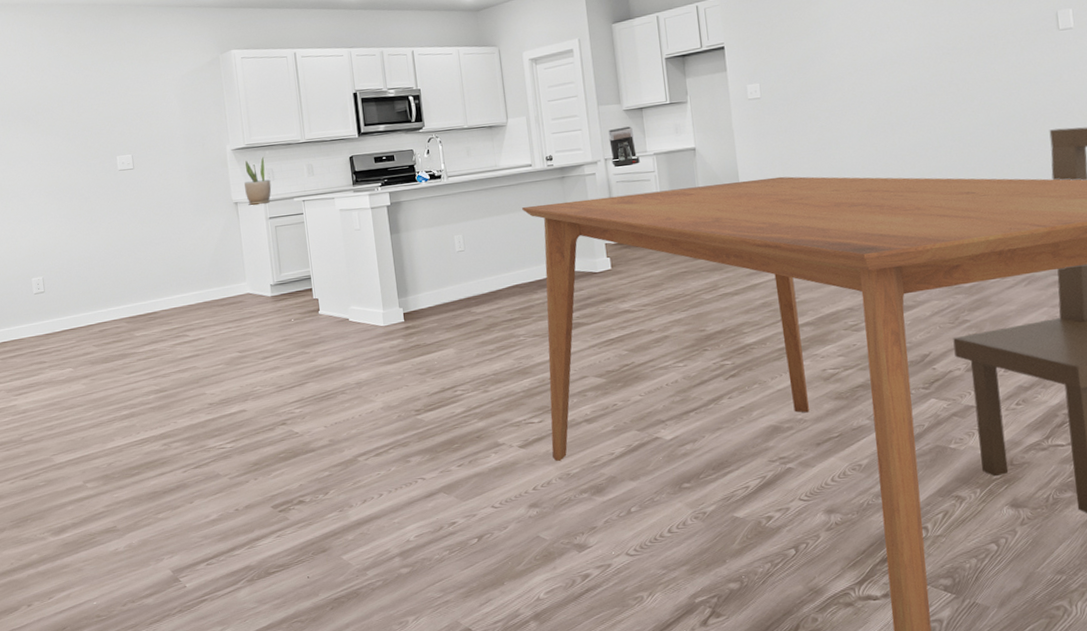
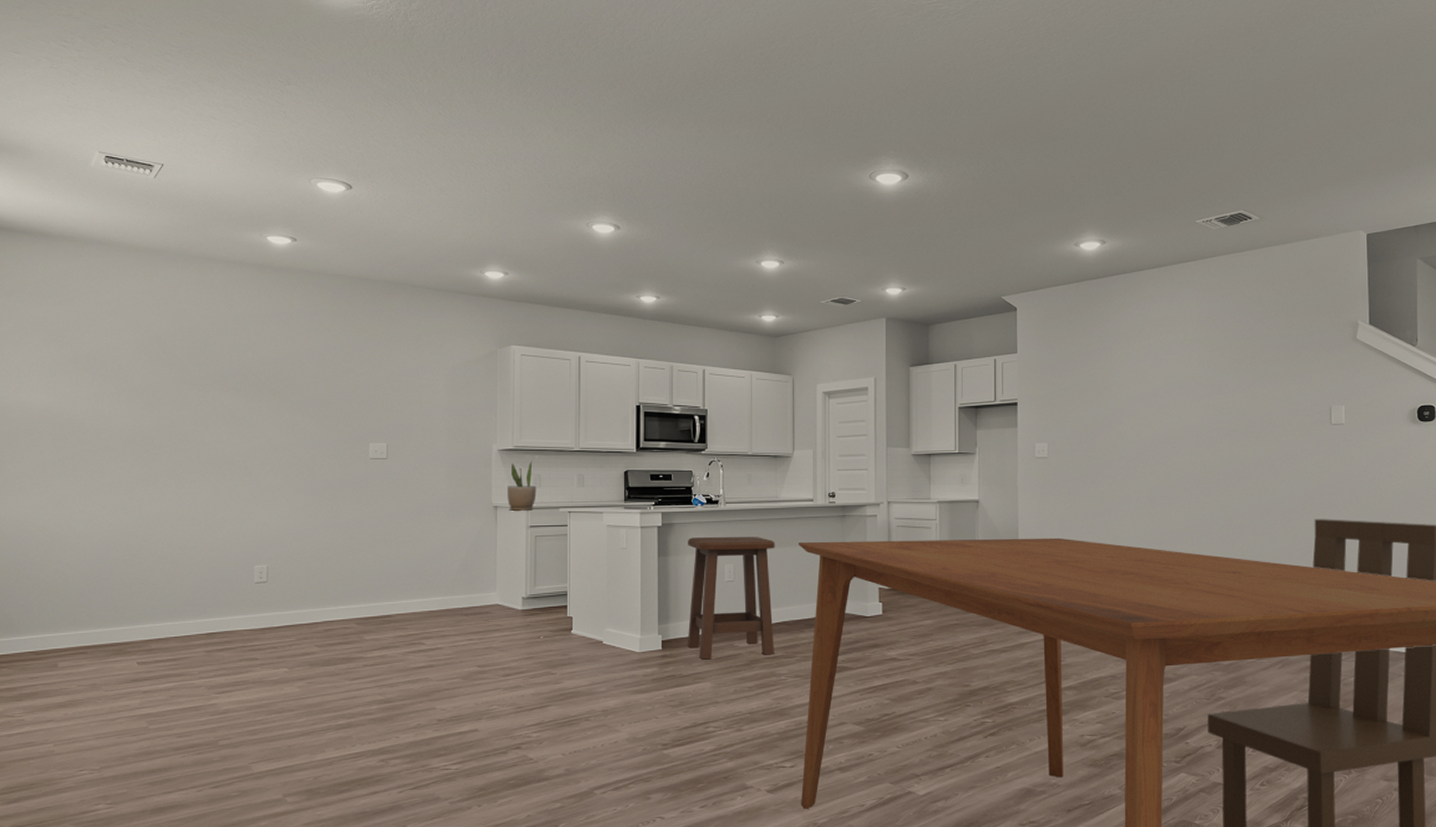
stool: none [416,206,511,328] -> present [687,537,775,660]
coffee maker: present [608,126,640,167] -> none [894,471,923,511]

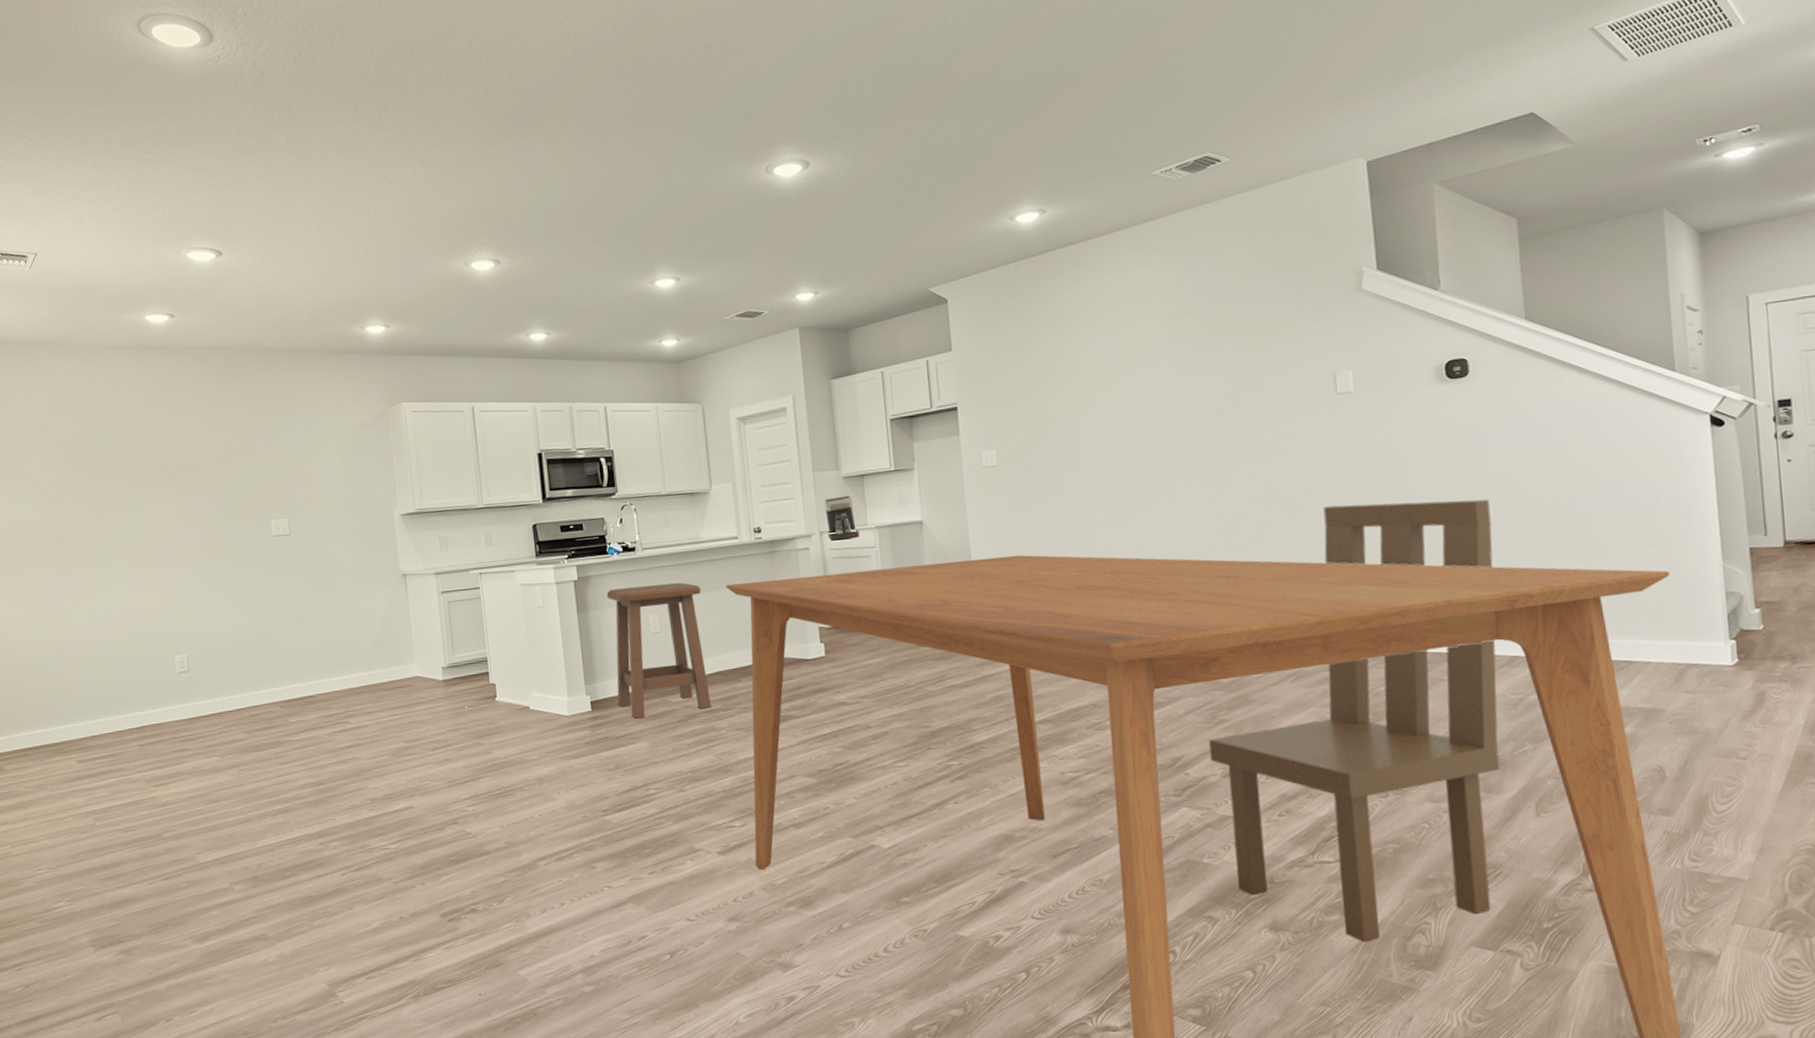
potted plant: present [508,461,537,511] -> none [414,523,445,578]
coffee maker: none [894,471,923,511] -> present [824,495,860,541]

